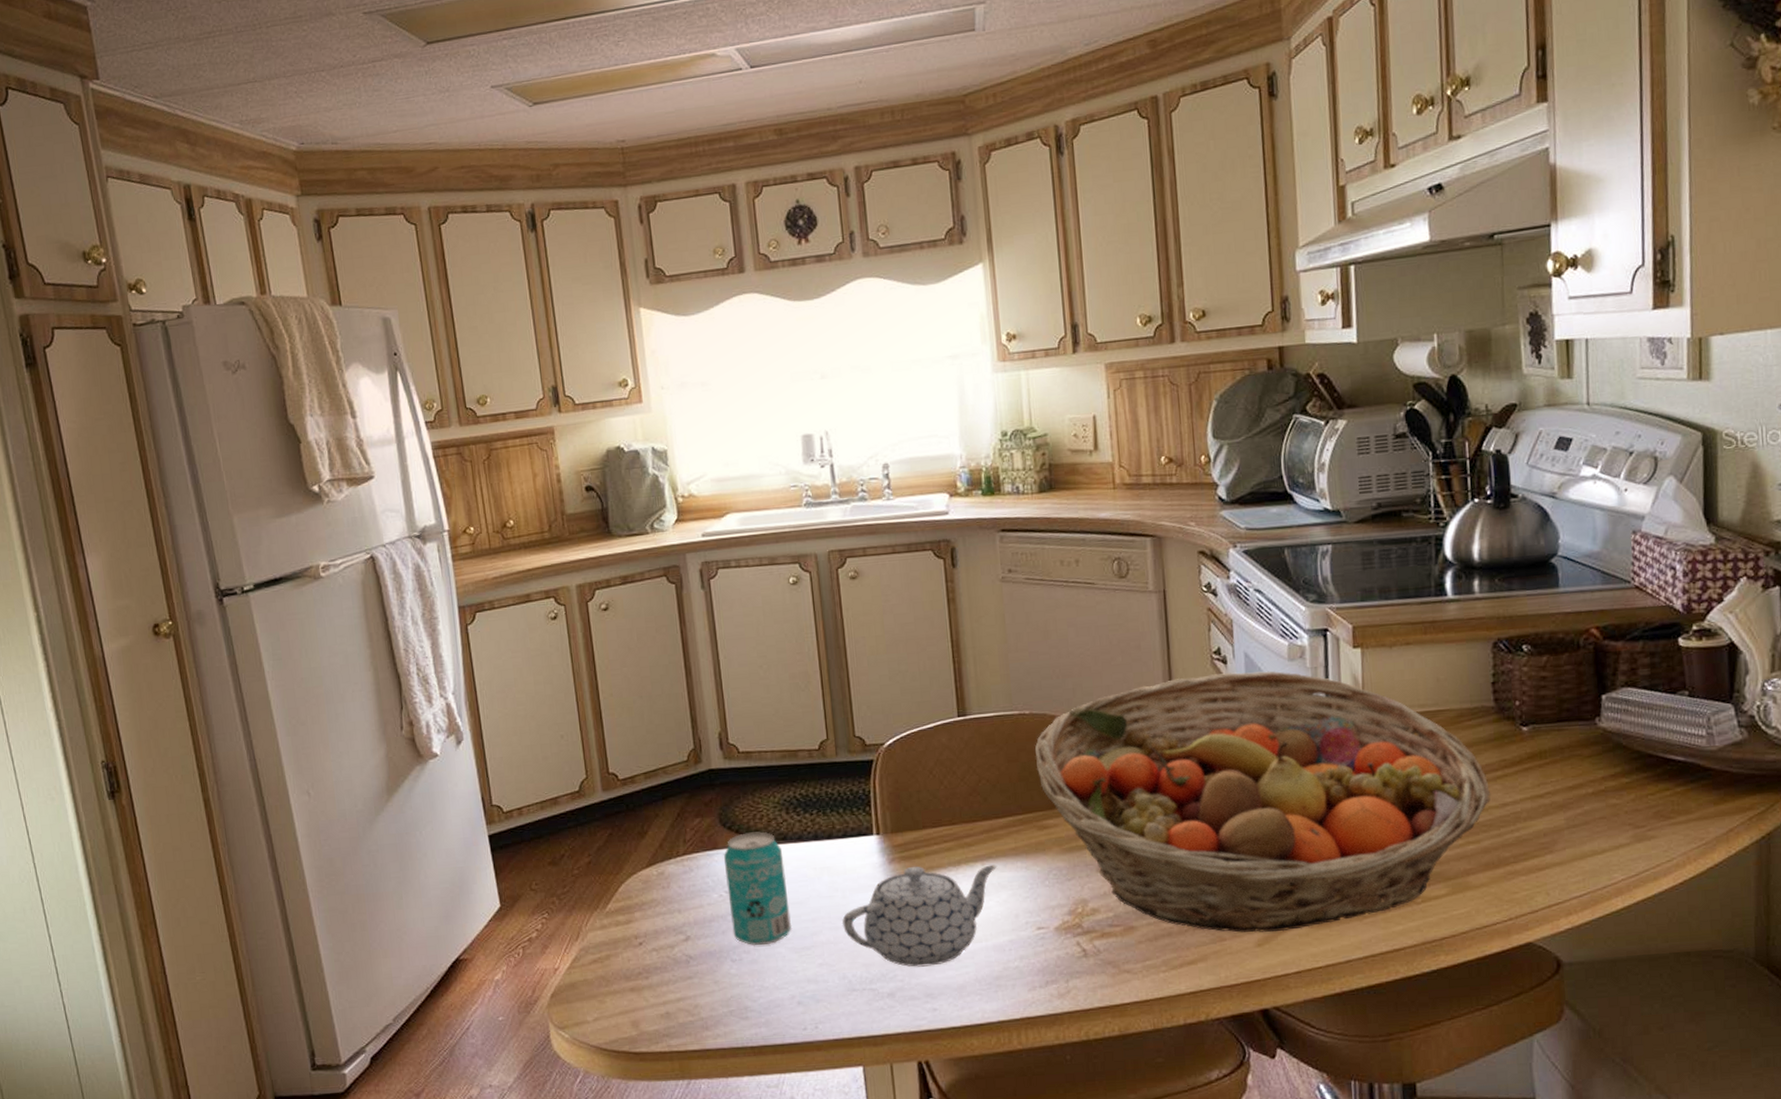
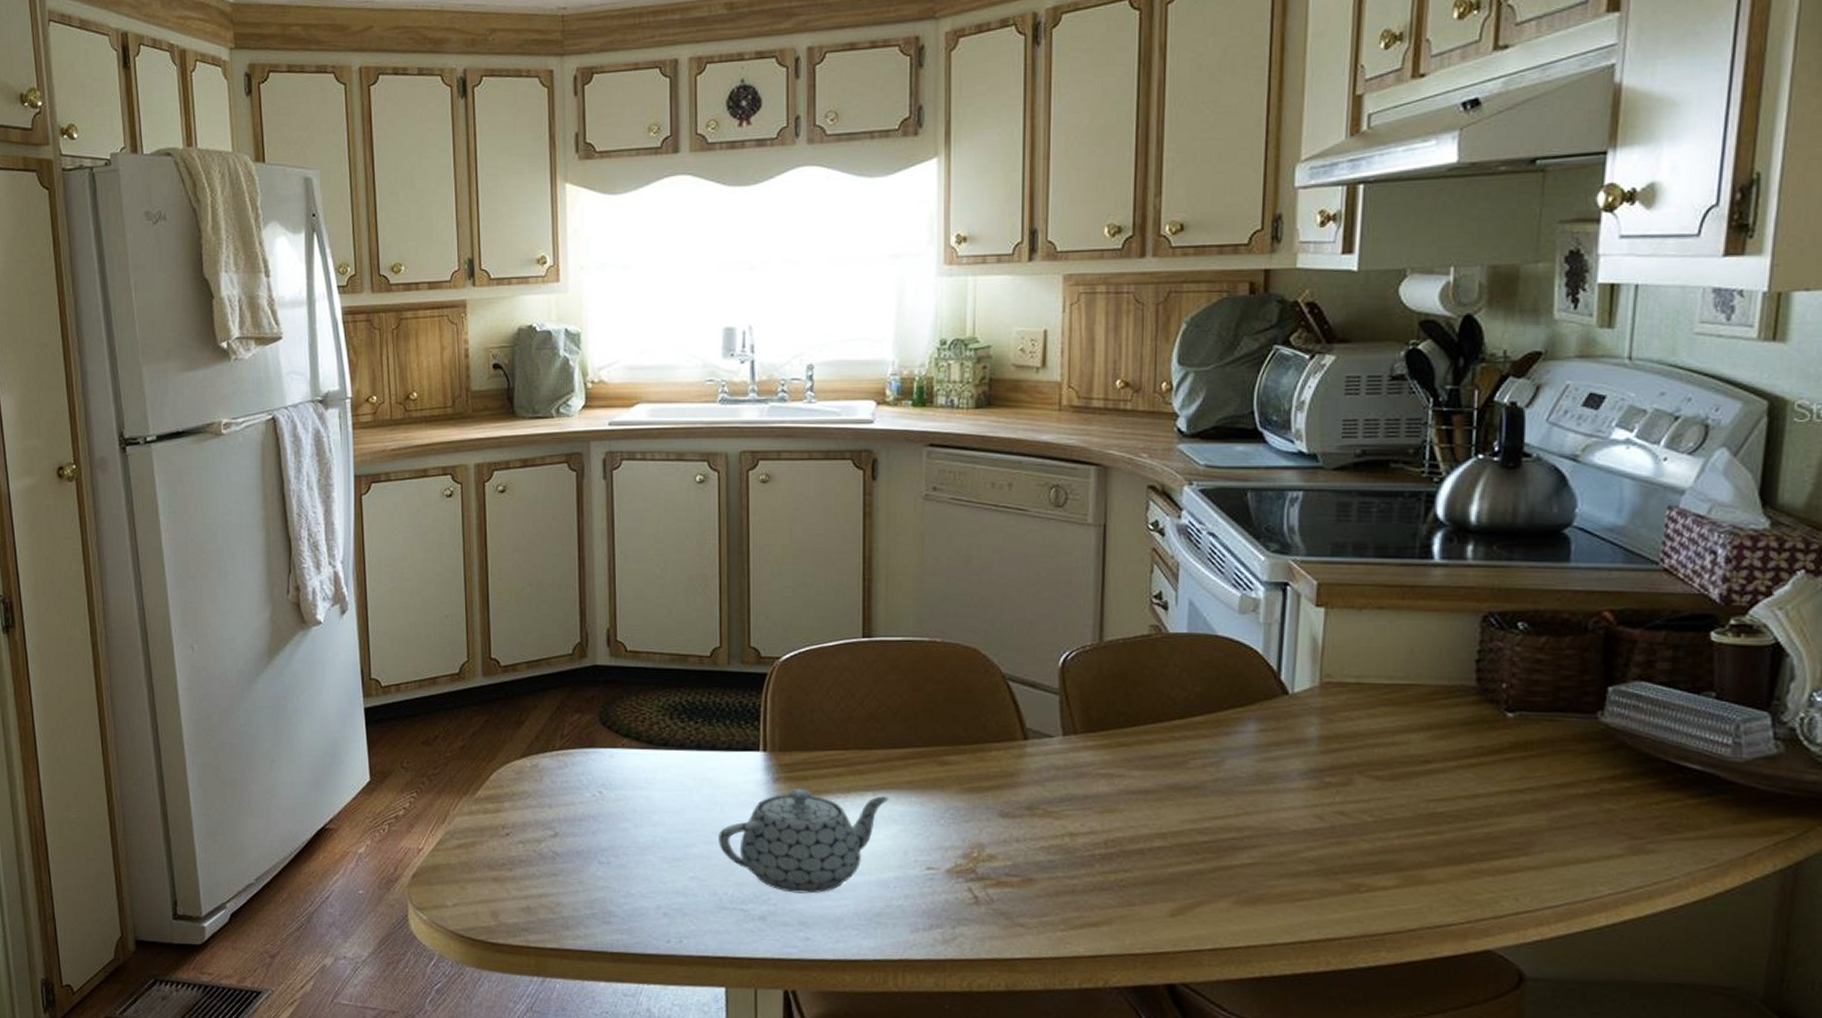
beverage can: present [723,832,793,945] -> none [600,734,665,851]
fruit basket: present [1034,671,1491,933] -> none [942,619,1460,904]

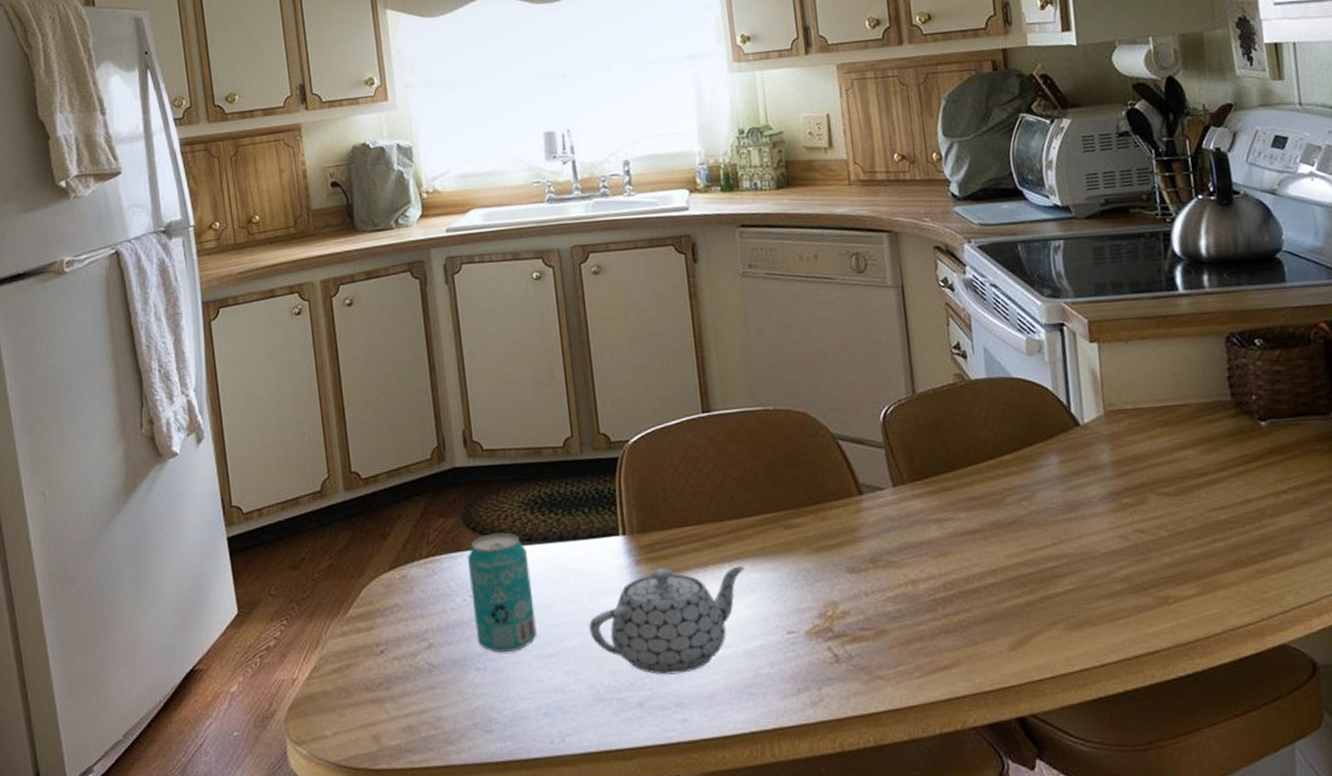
beverage can: none [600,734,665,851] -> present [467,532,538,653]

